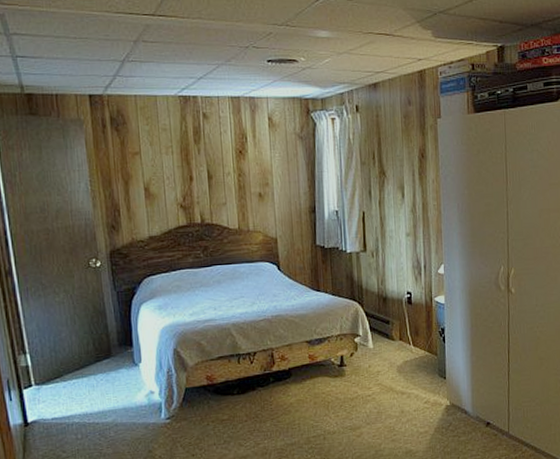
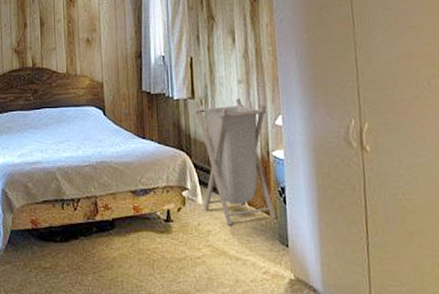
laundry hamper: none [366,250,436,365] -> present [194,98,276,226]

